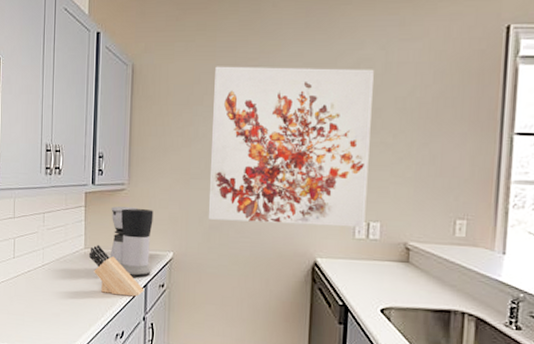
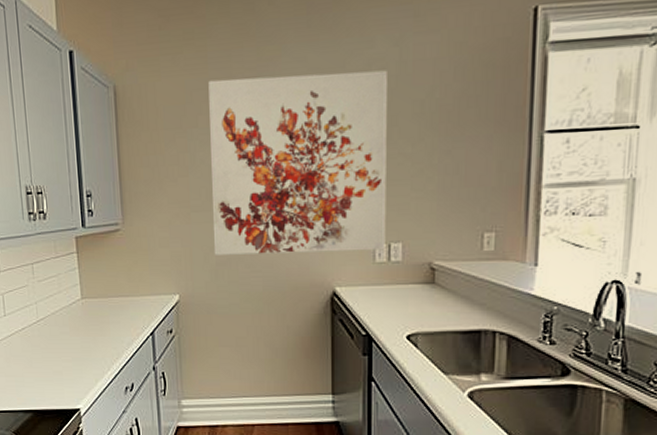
knife block: present [88,244,145,297] -> none [86,293,152,346]
coffee maker: present [111,206,154,278] -> none [106,248,157,326]

